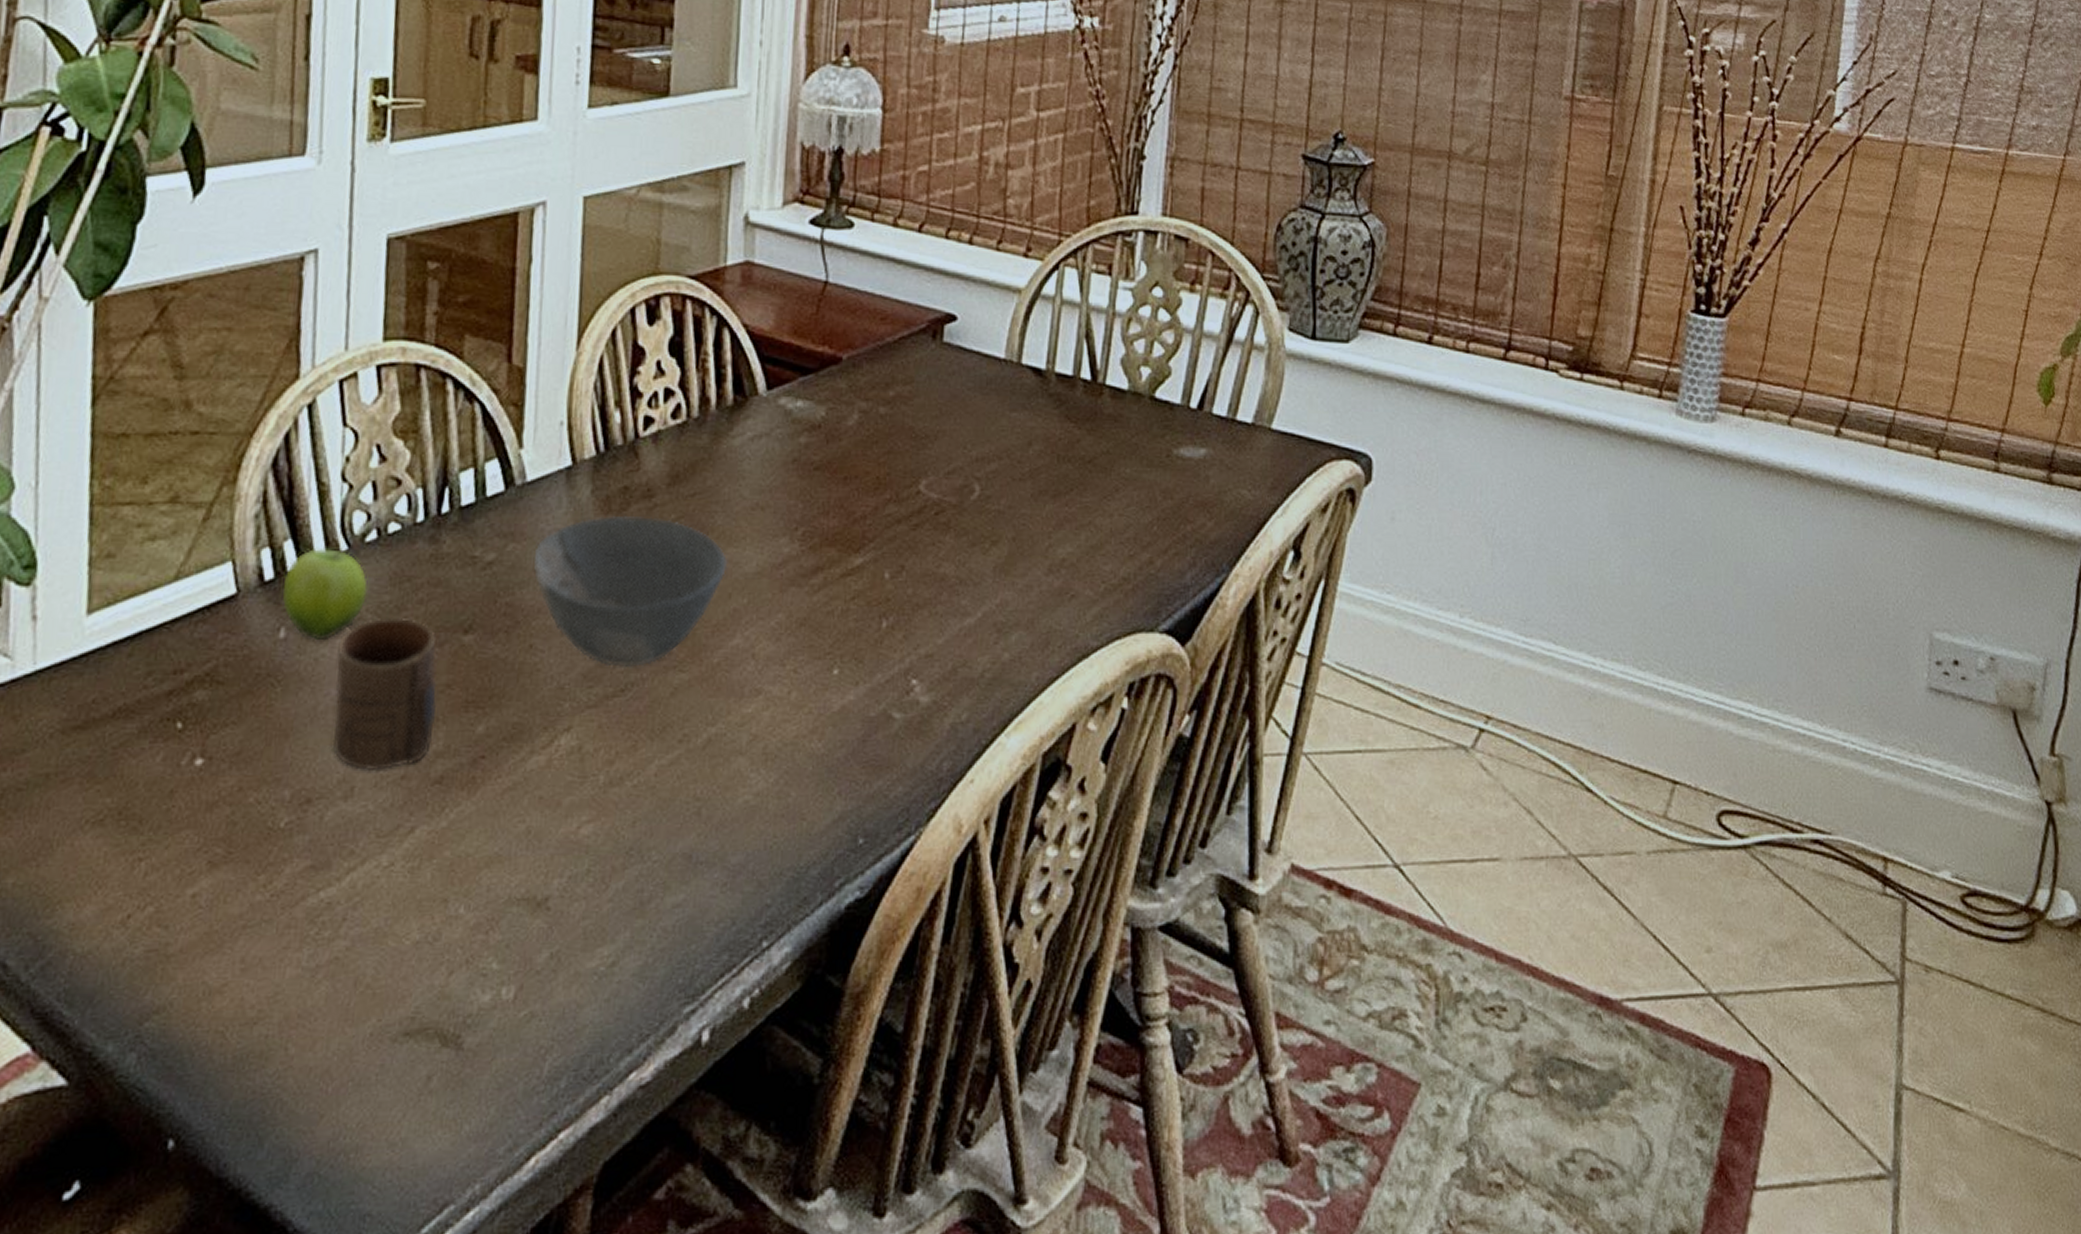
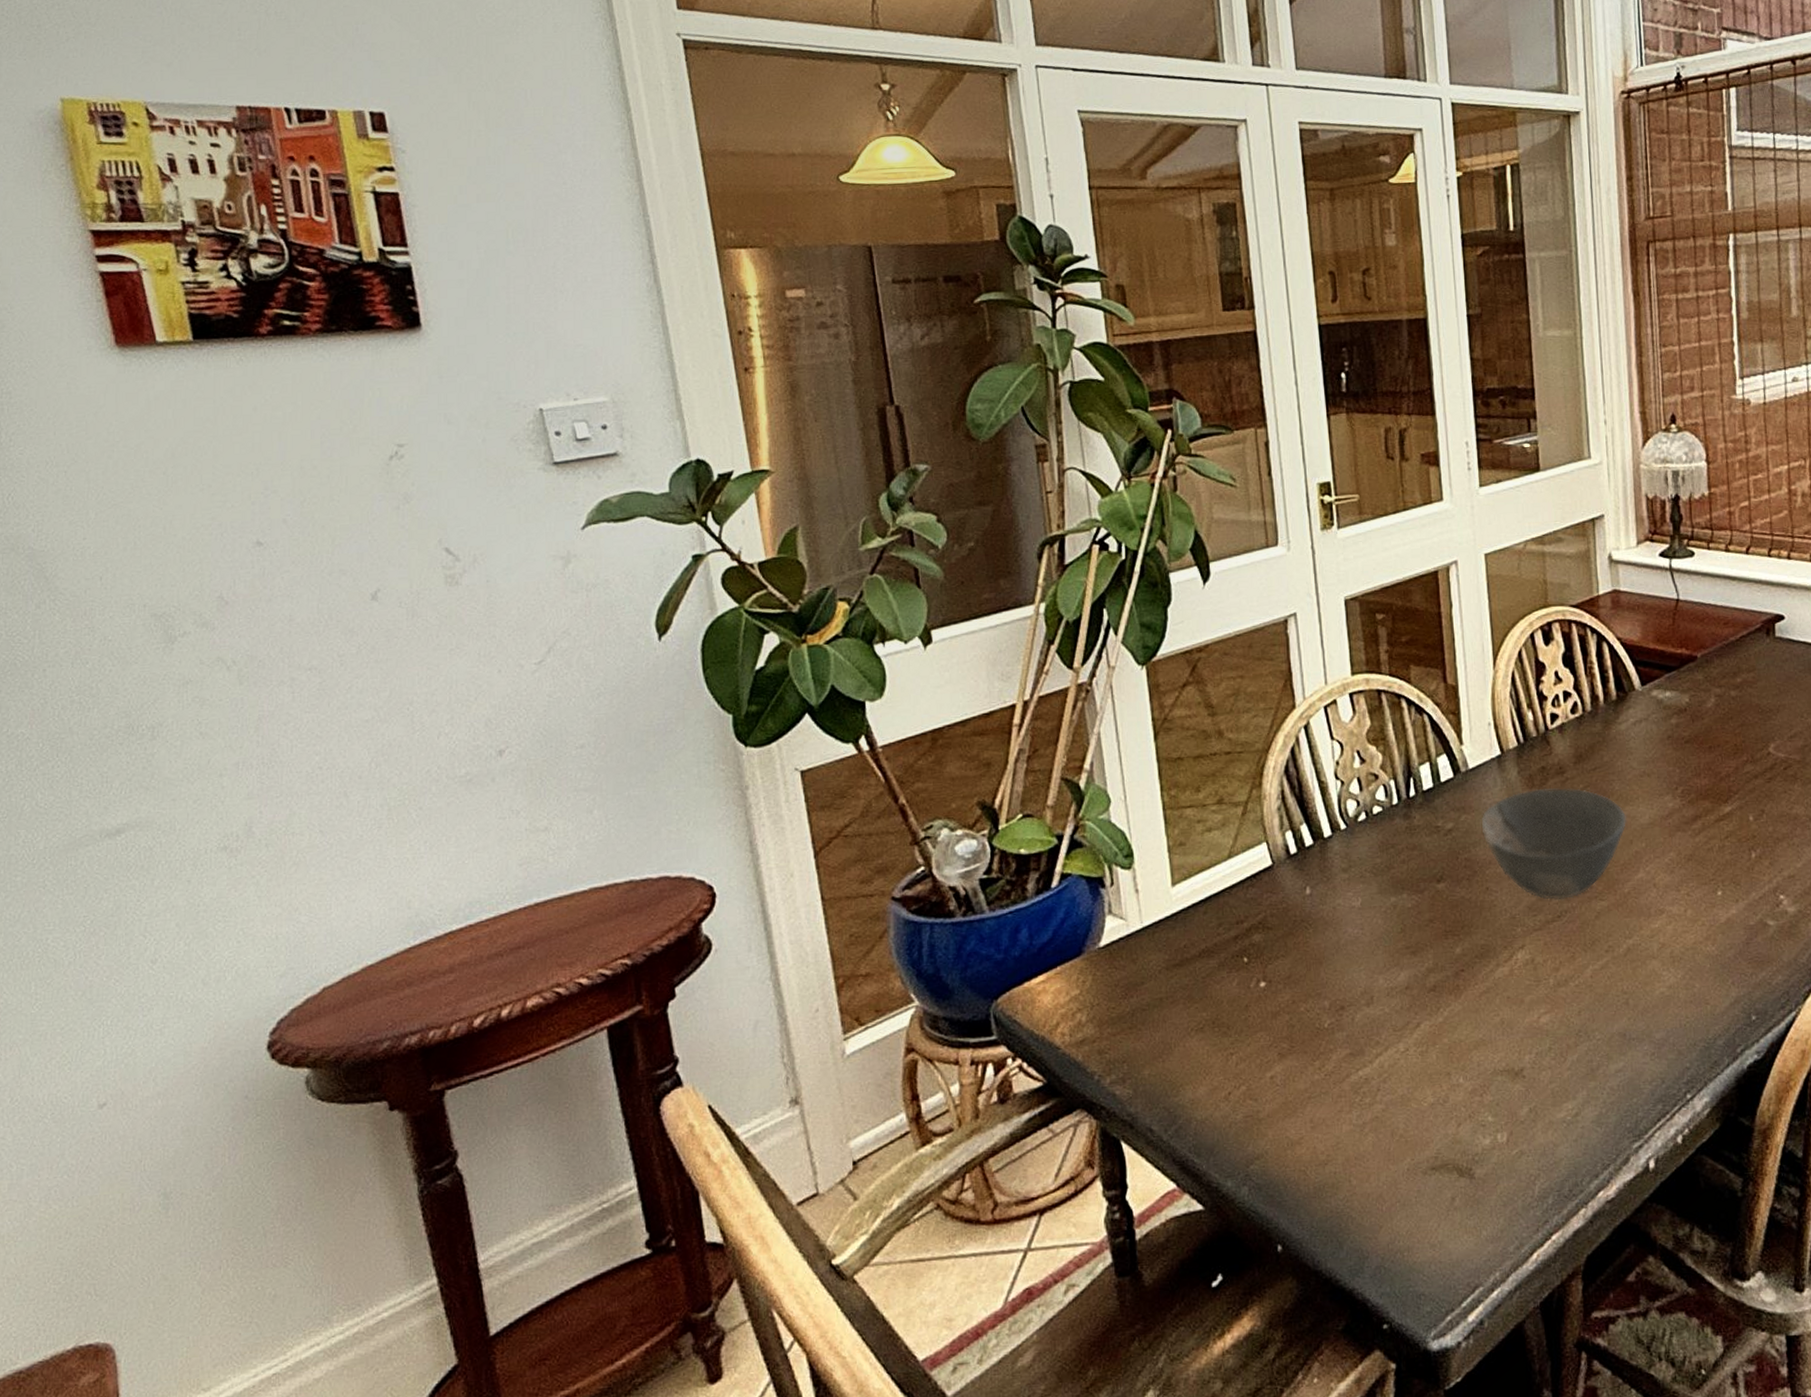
fruit: present [282,547,368,641] -> none [1303,827,1364,895]
cup: present [332,617,437,772] -> none [1348,873,1425,985]

